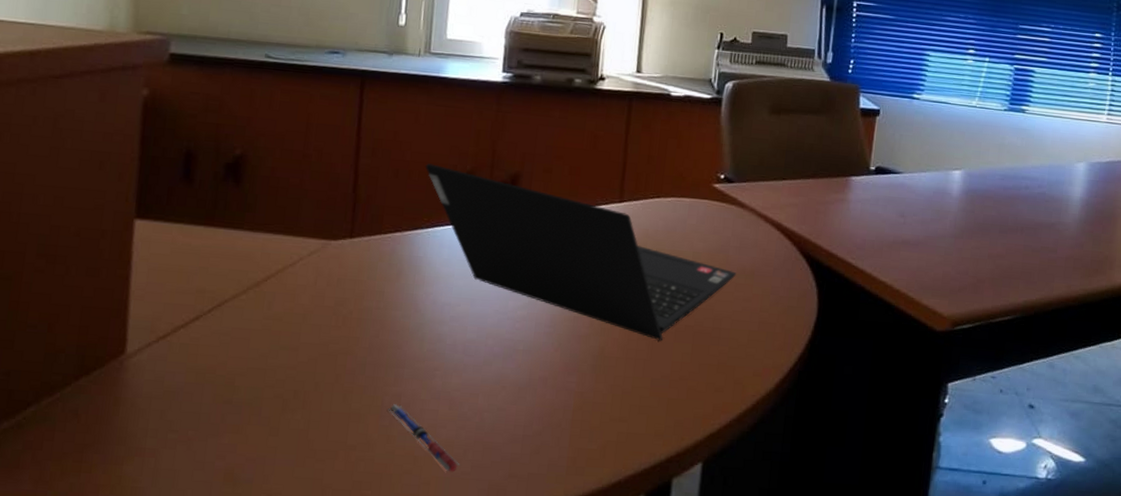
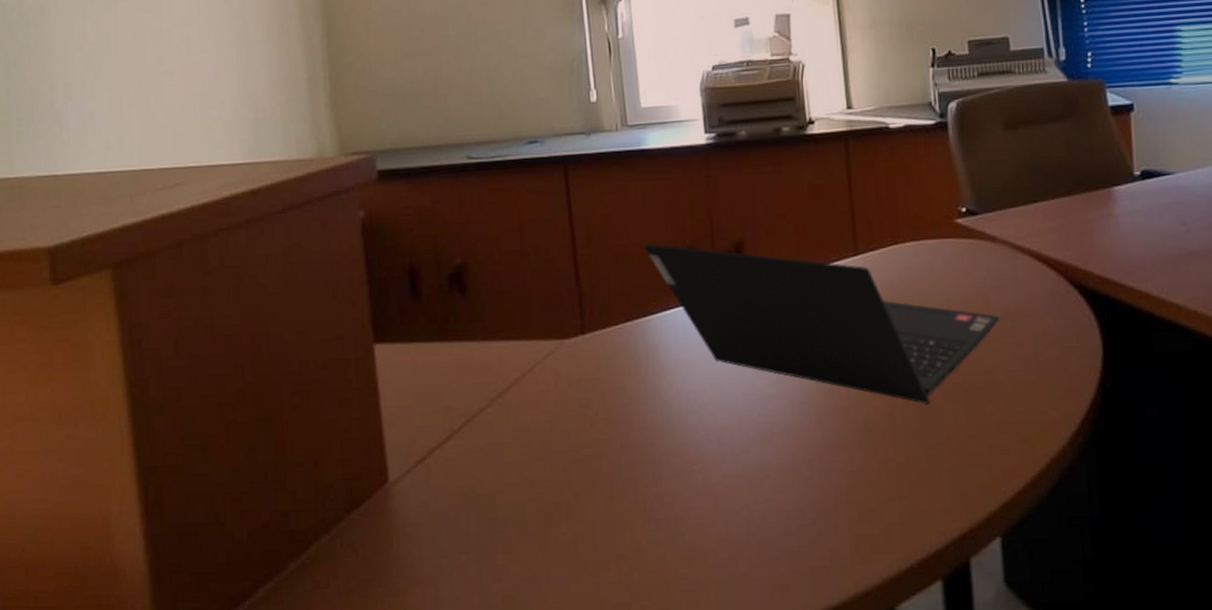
pen: present [388,404,460,472] -> none [652,506,737,574]

